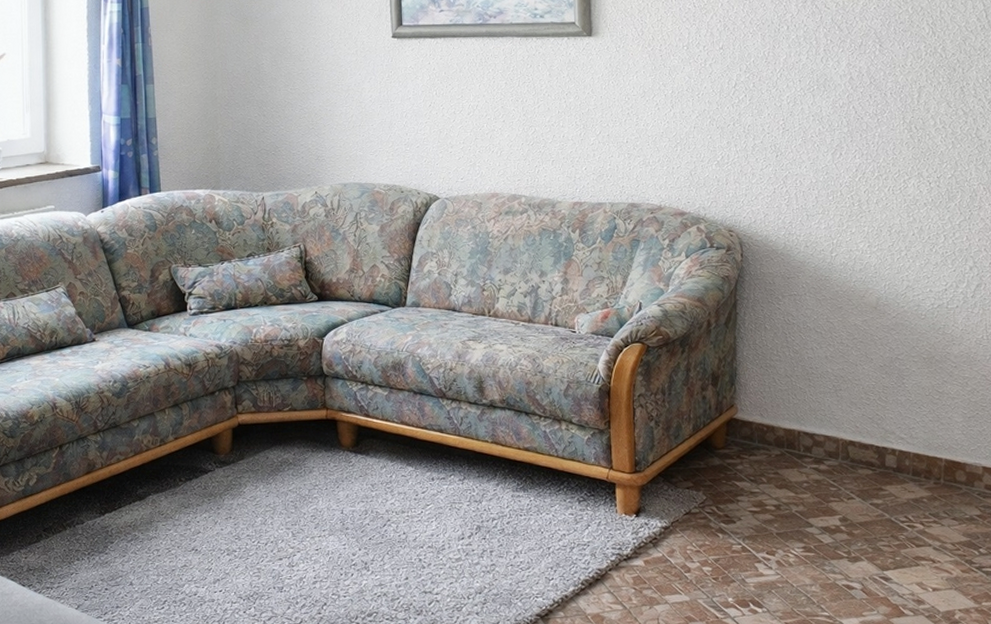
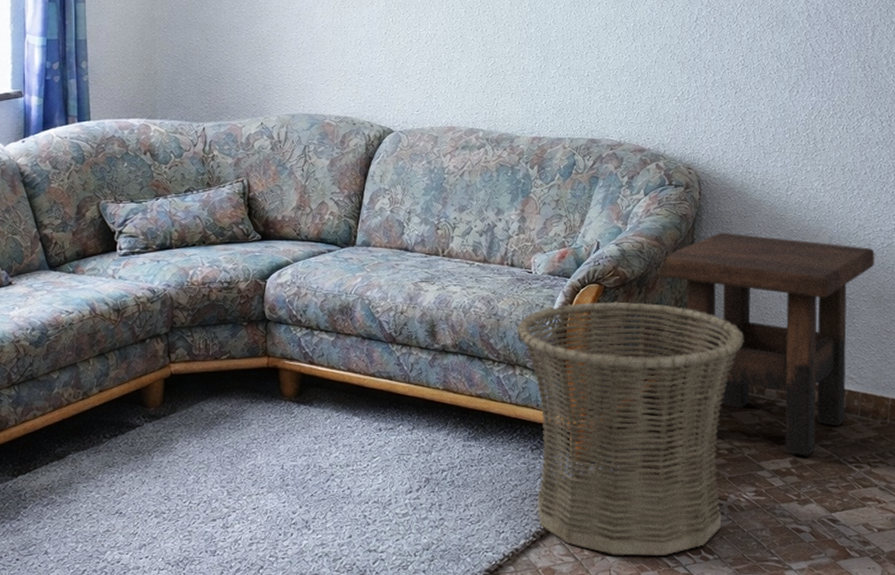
basket: none [562,360,790,607] -> present [517,301,744,556]
side table: none [700,293,925,514] -> present [657,232,875,456]

